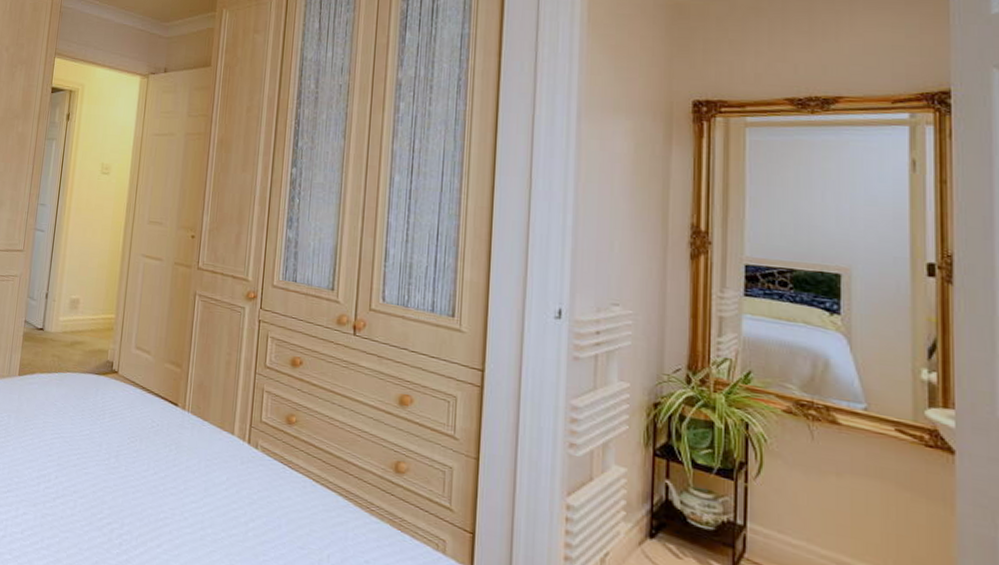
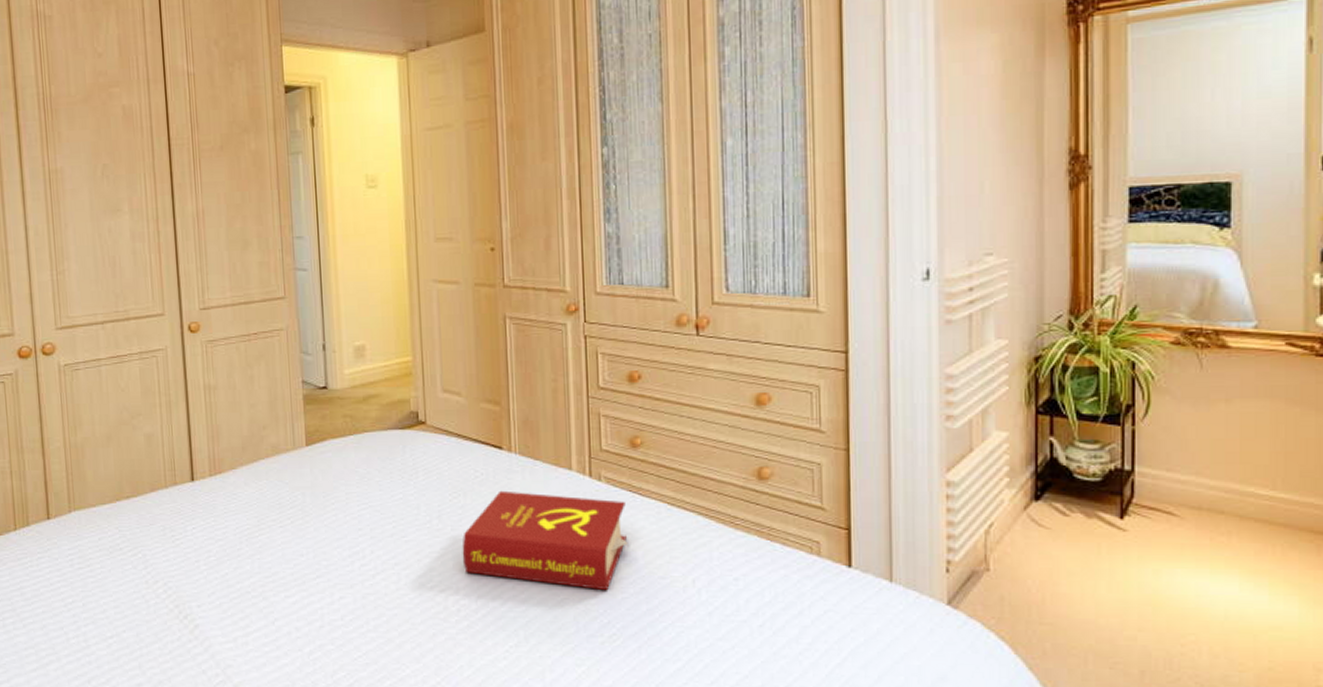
book: none [130,442,276,551] -> present [462,490,628,591]

